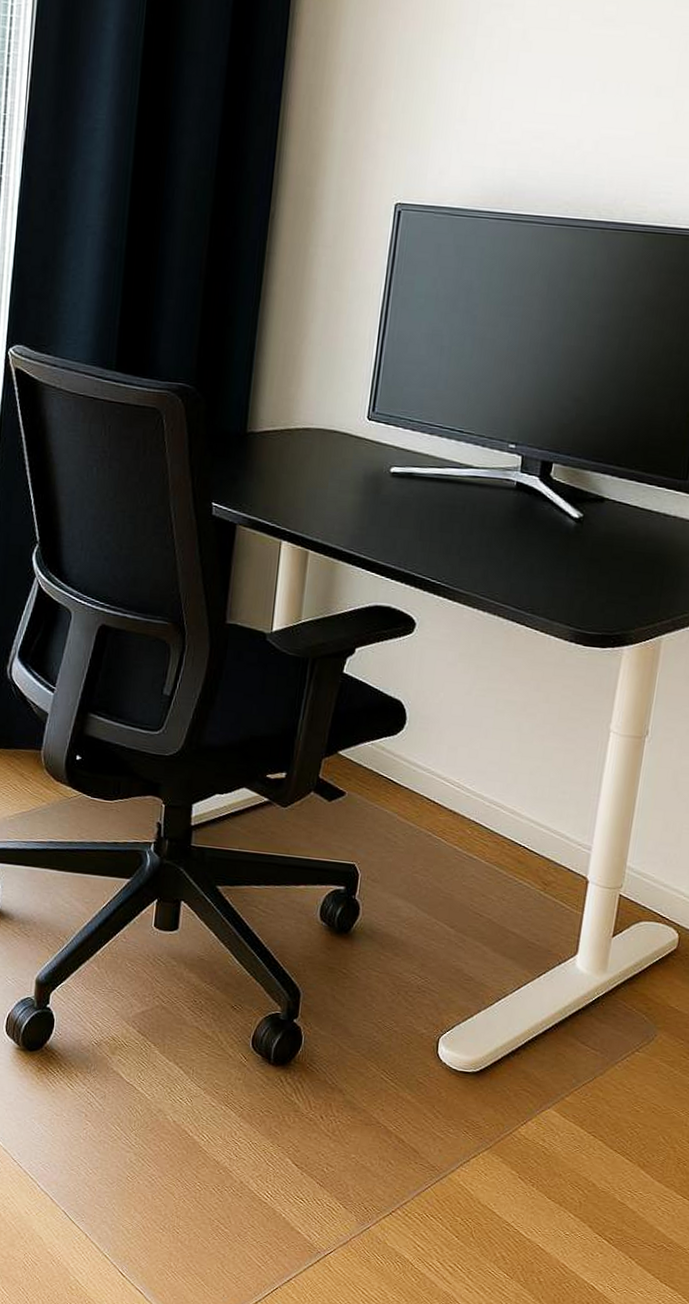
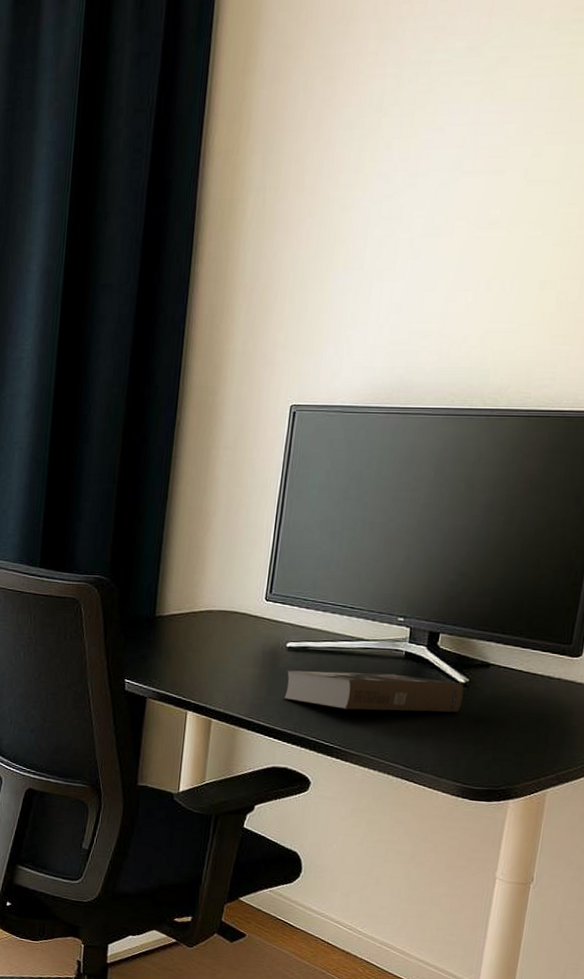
book: none [386,498,578,550] -> present [283,670,464,713]

